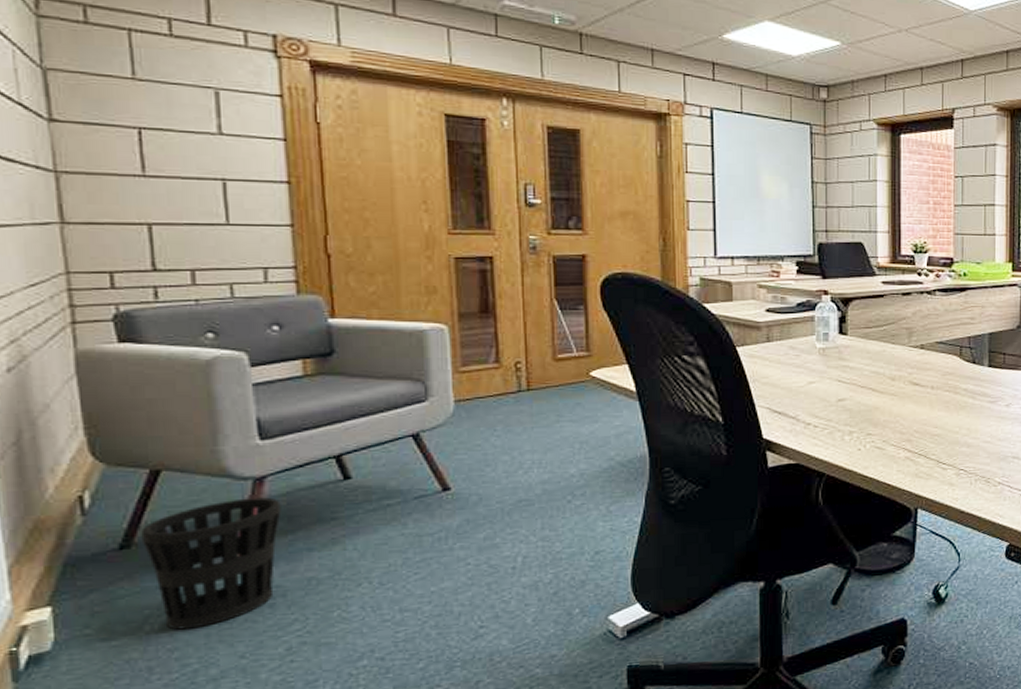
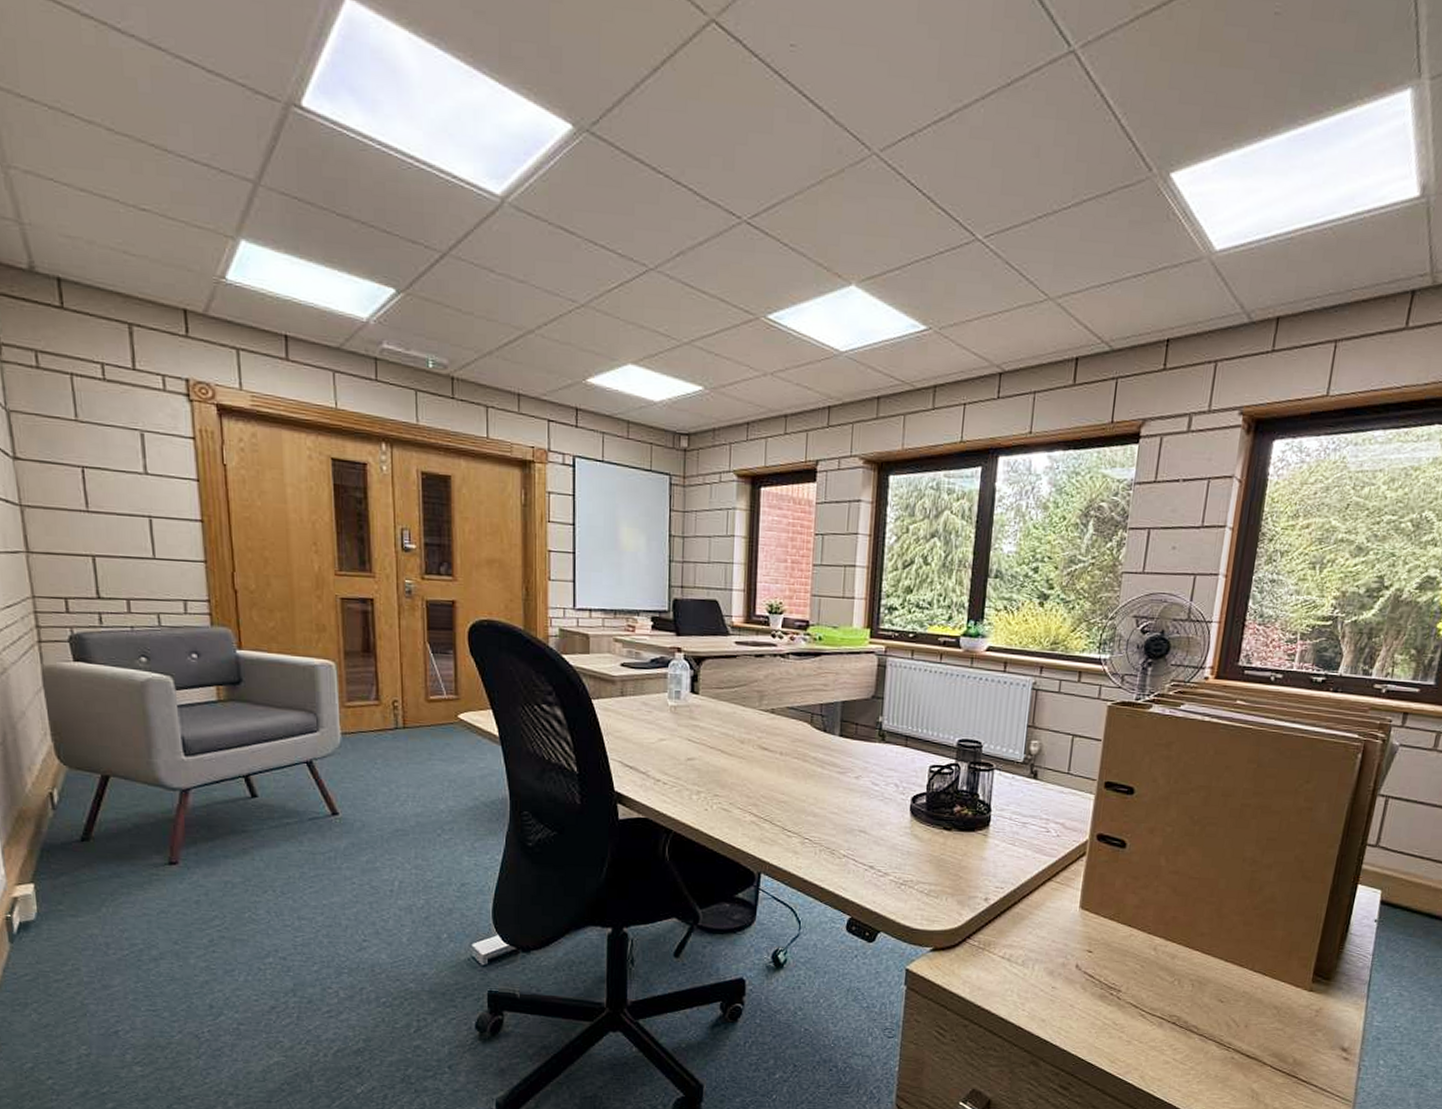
wastebasket: present [141,497,282,630] -> none [96,806,203,915]

